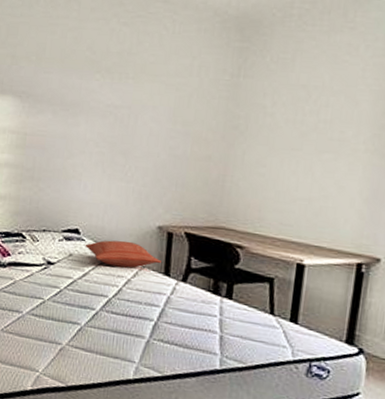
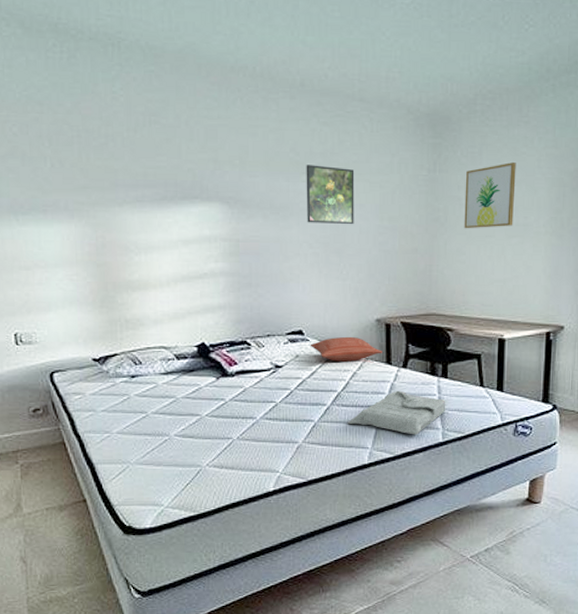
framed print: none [96,63,151,127] -> present [306,165,355,225]
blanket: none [115,305,228,357] -> present [347,390,446,435]
wall art: none [267,71,336,141] -> present [464,162,516,229]

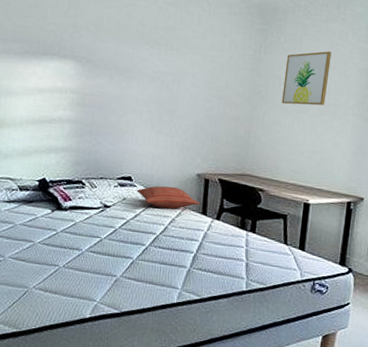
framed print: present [306,165,355,225] -> none [146,36,191,91]
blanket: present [347,390,446,435] -> none [162,239,252,282]

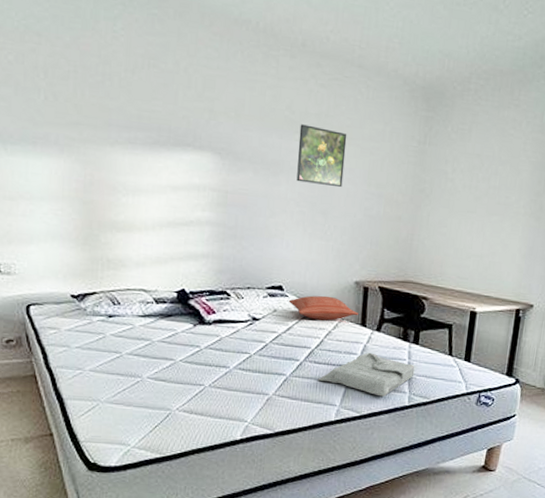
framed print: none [146,36,191,91] -> present [296,124,347,188]
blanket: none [162,239,252,282] -> present [318,352,415,397]
wall art: present [281,51,332,106] -> none [448,142,503,204]

